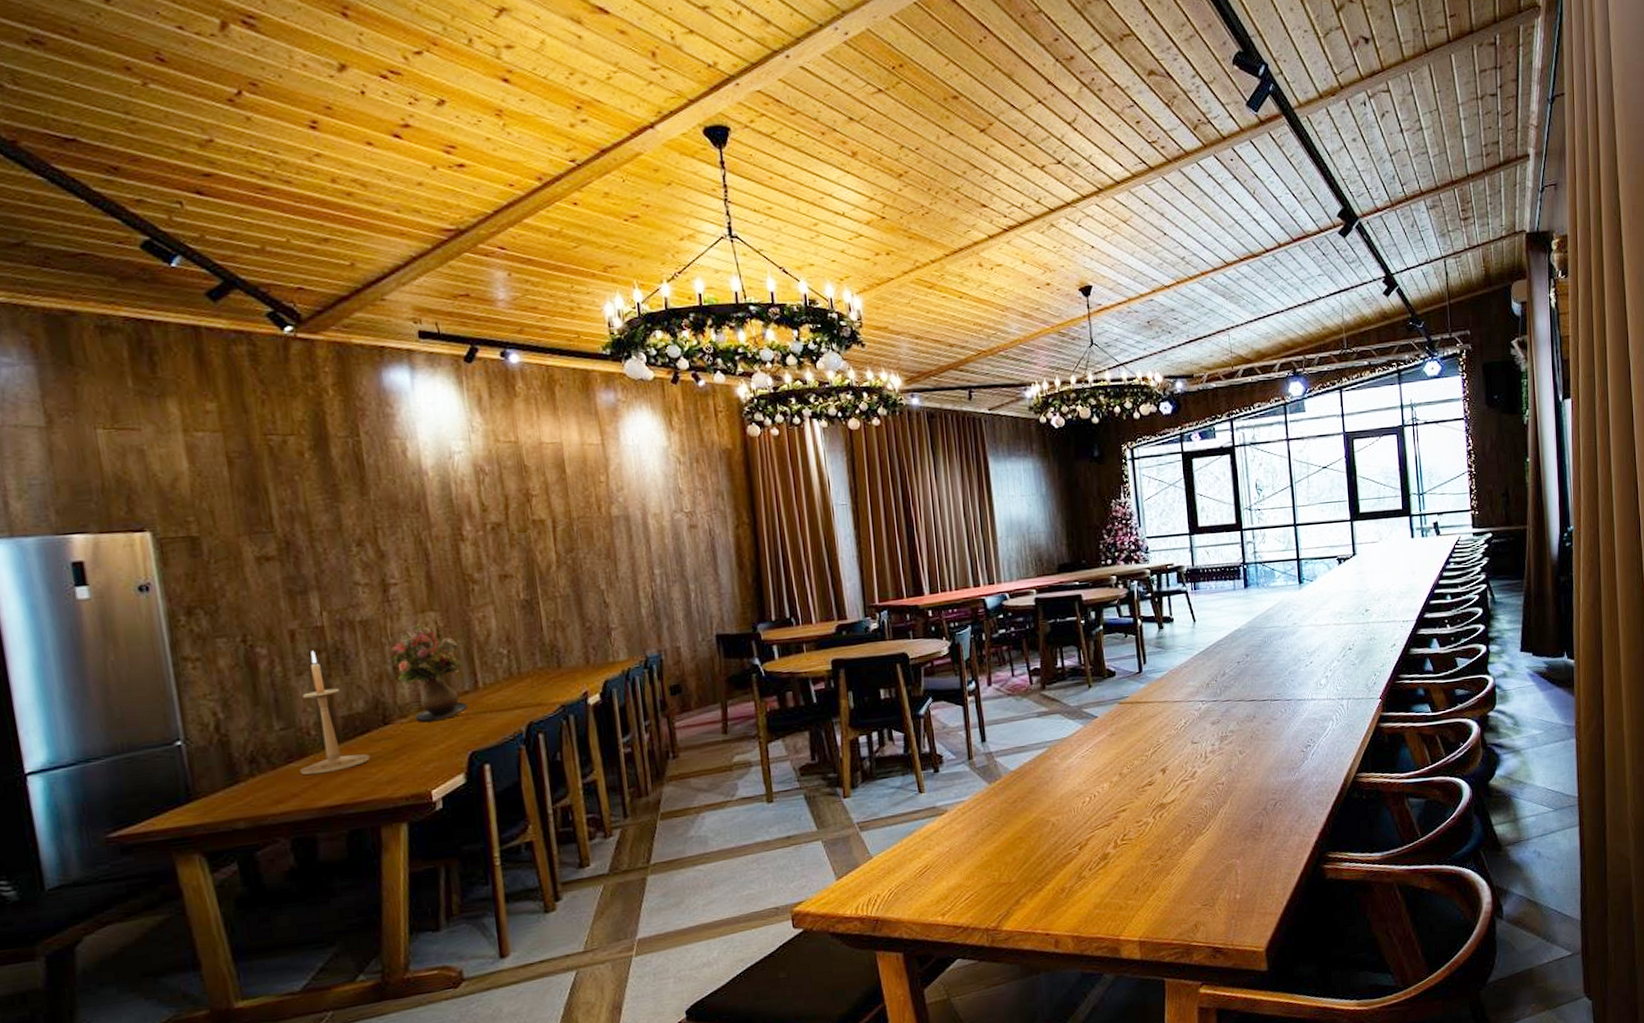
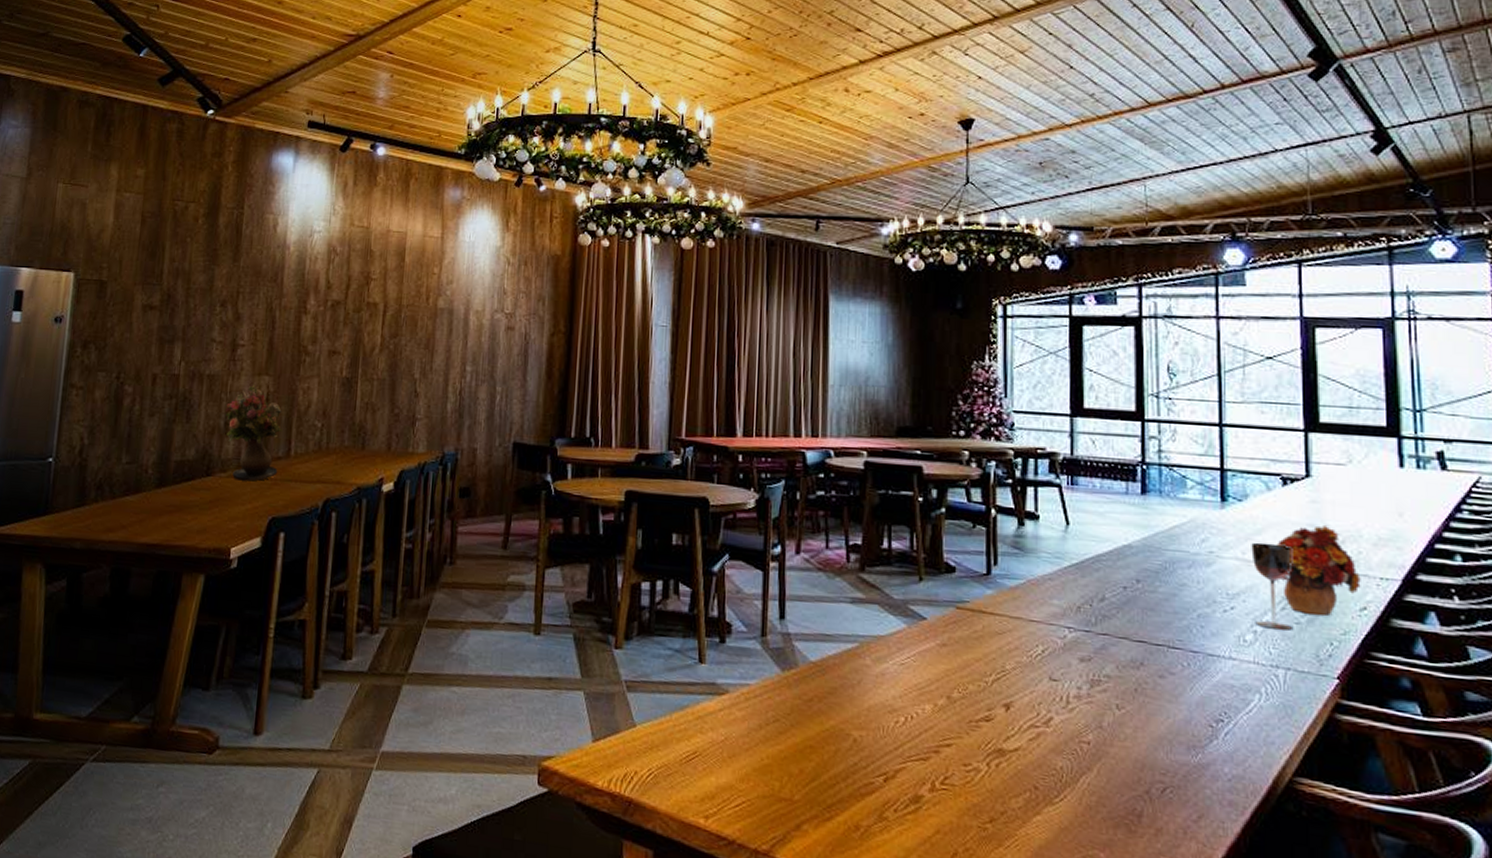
candlestick: present [300,650,371,776] -> none [132,395,189,512]
wineglass: none [1321,609,1351,673] -> present [1251,542,1294,631]
flower arrangement: none [1337,590,1391,657] -> present [1277,526,1361,617]

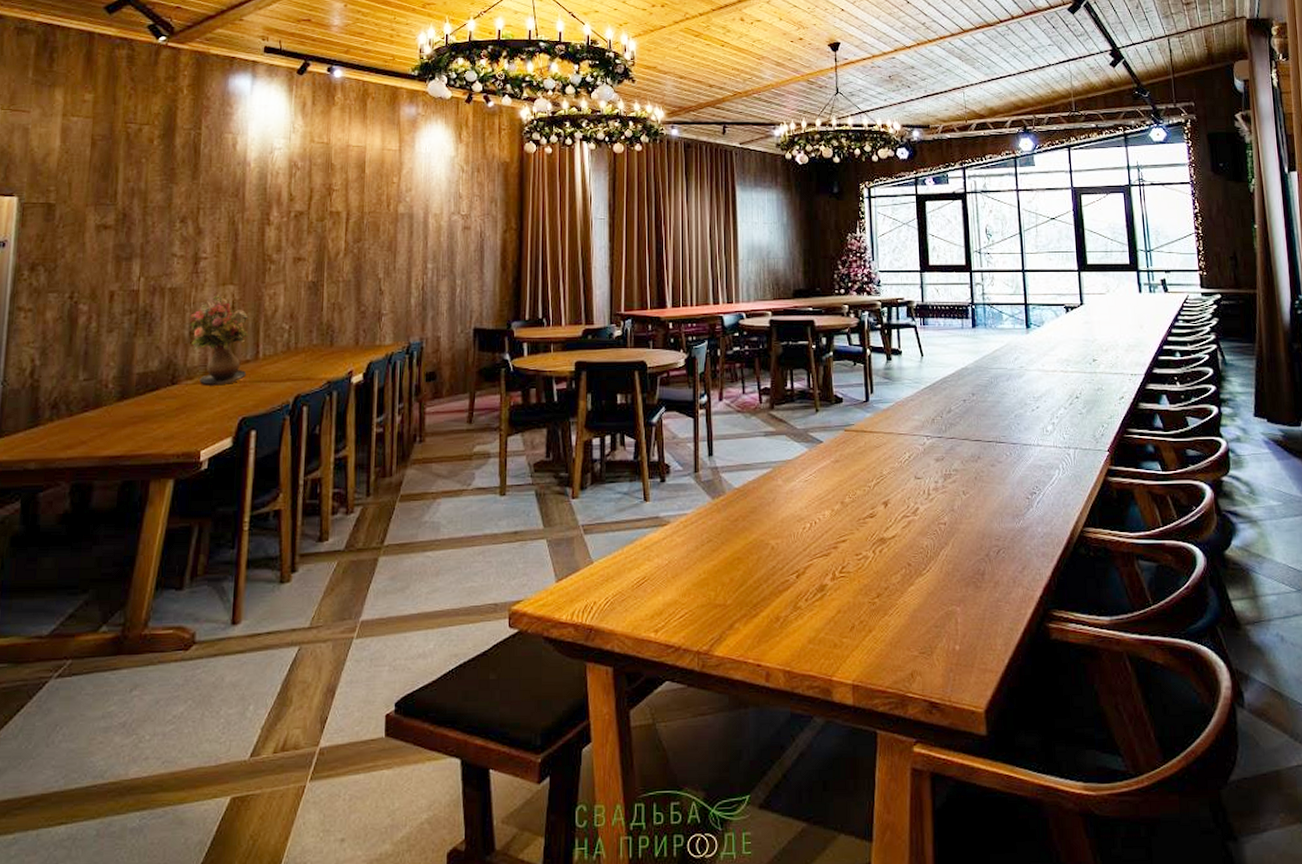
wineglass: present [1251,542,1294,631] -> none [1048,356,1078,420]
flower arrangement: present [1277,526,1361,617] -> none [1064,340,1119,407]

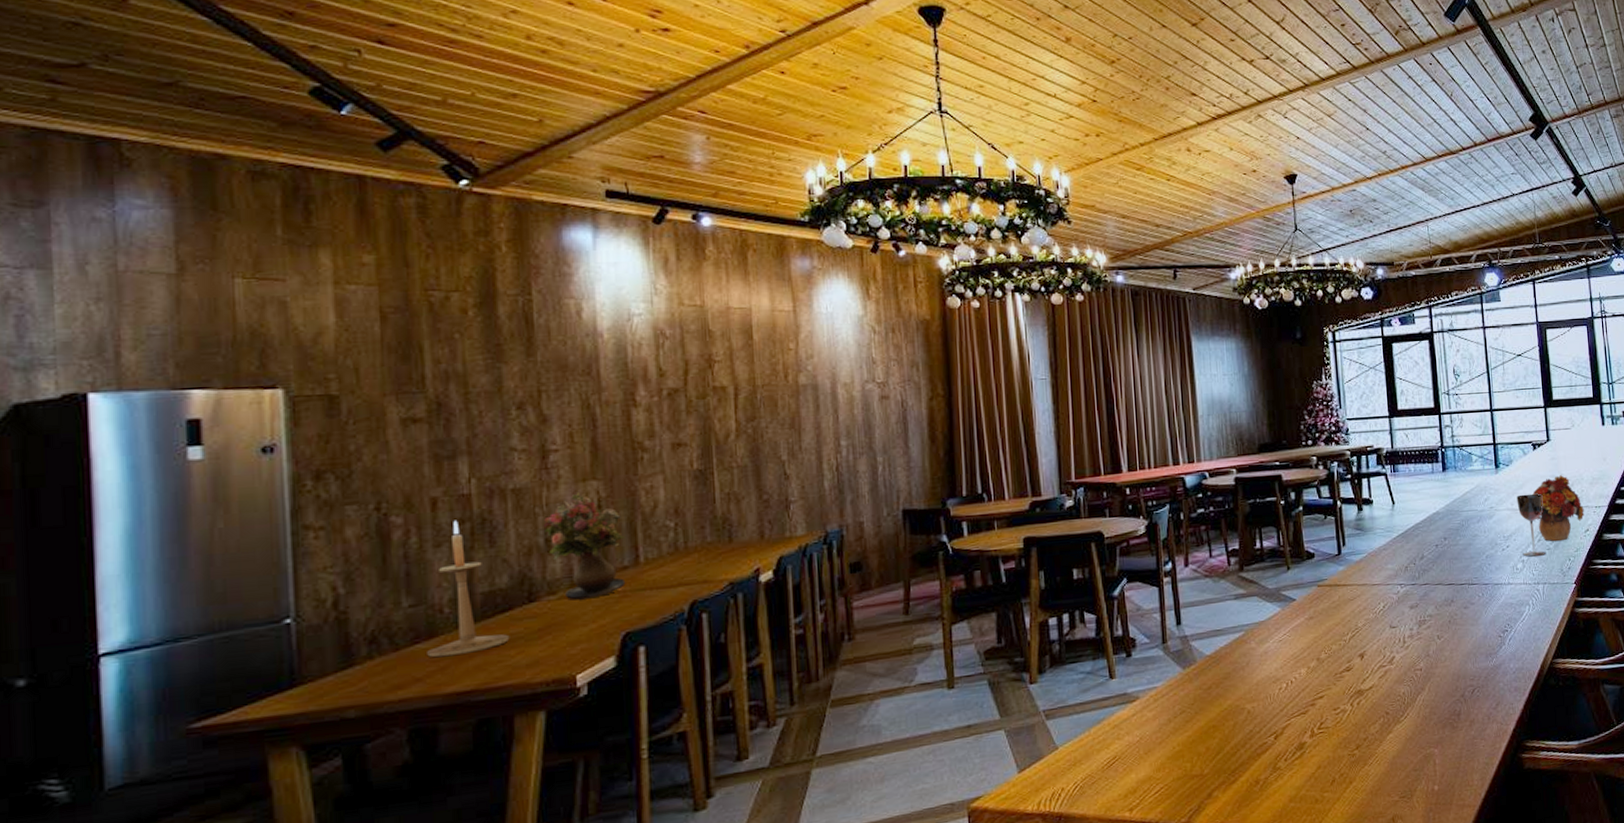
candlestick: none [92,311,155,425] -> present [427,520,510,659]
wineglass: none [1048,356,1078,420] -> present [1516,493,1547,557]
flower arrangement: none [1064,340,1119,407] -> present [1532,475,1584,542]

